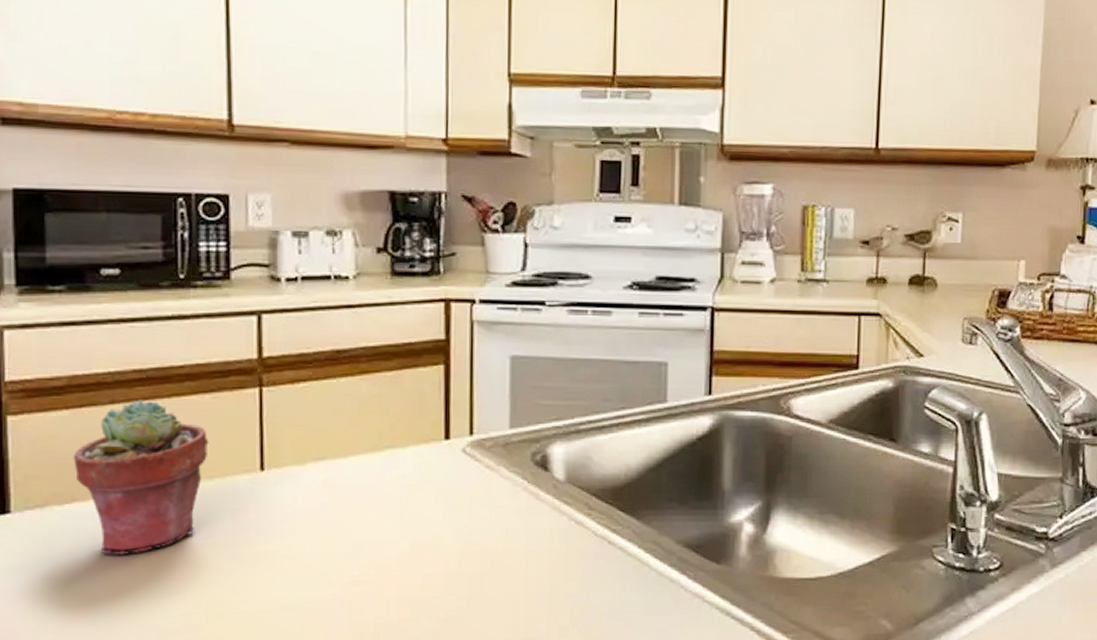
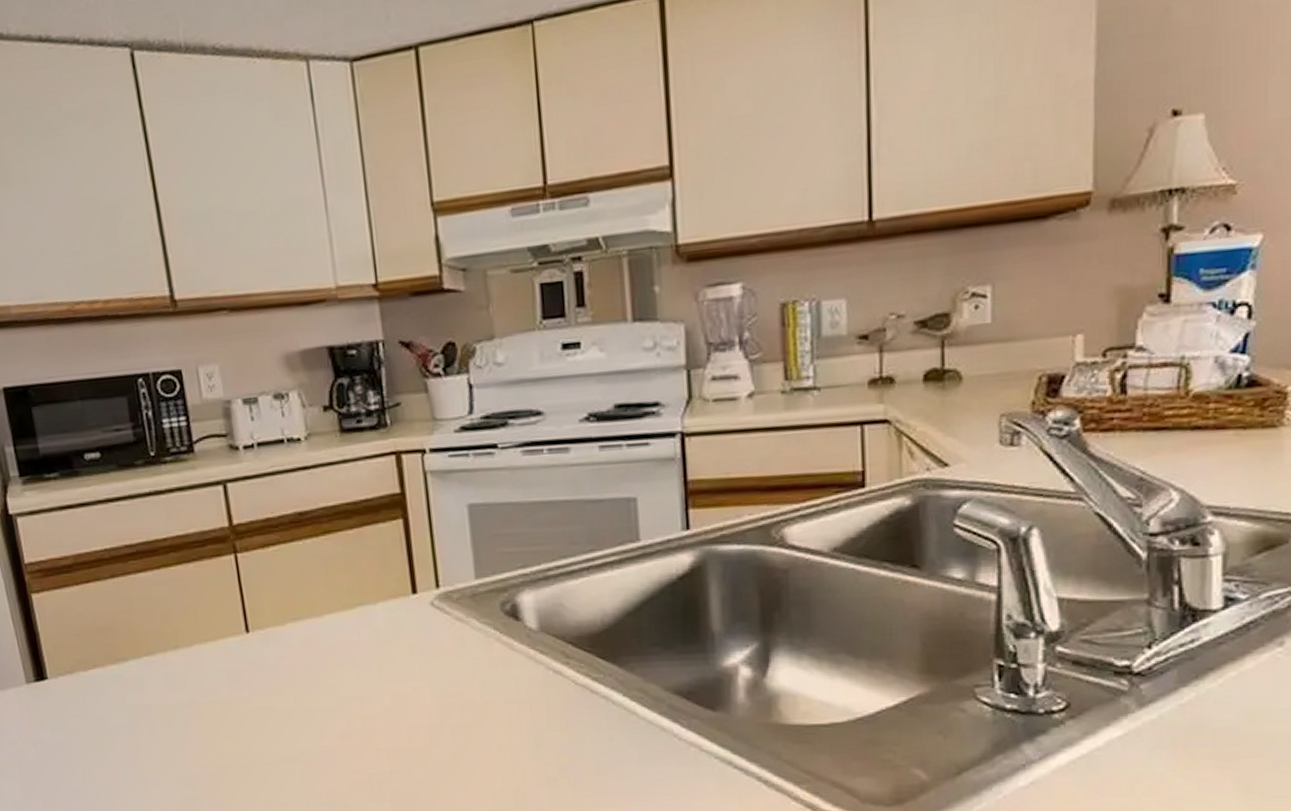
potted succulent: present [73,400,209,555] -> none [89,572,199,714]

